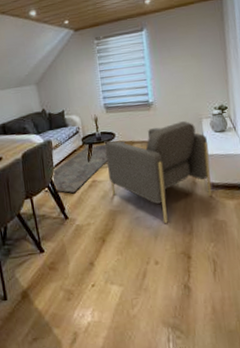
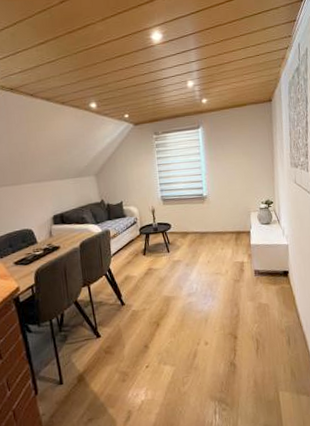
rug: present [51,140,126,193] -> none [109,231,181,280]
armchair: present [104,121,212,223] -> none [161,214,258,307]

